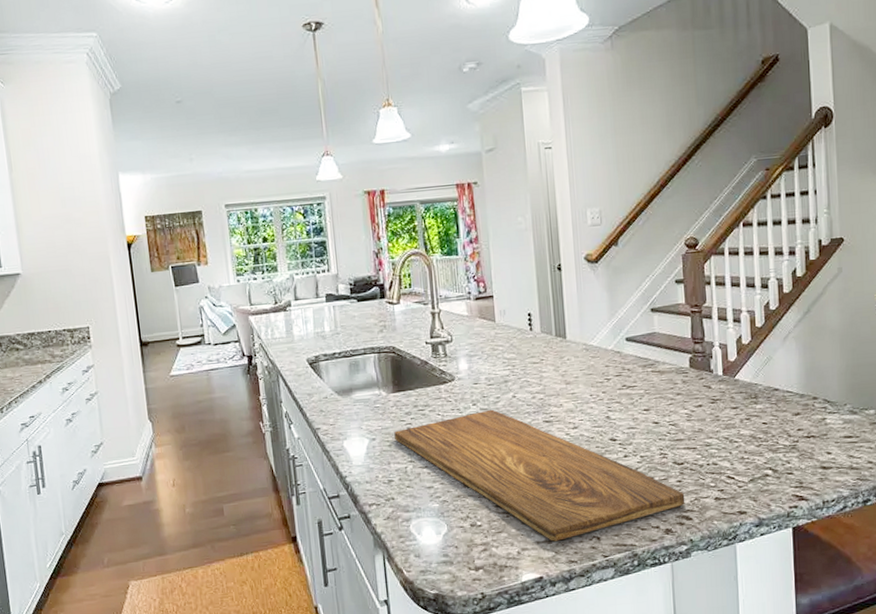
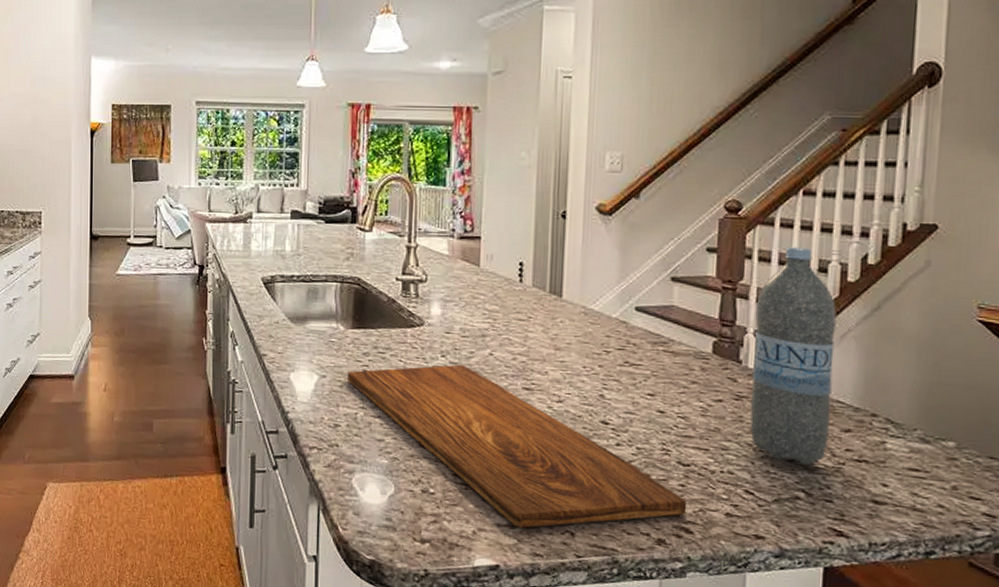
water bottle: none [718,269,784,448] -> present [750,247,837,466]

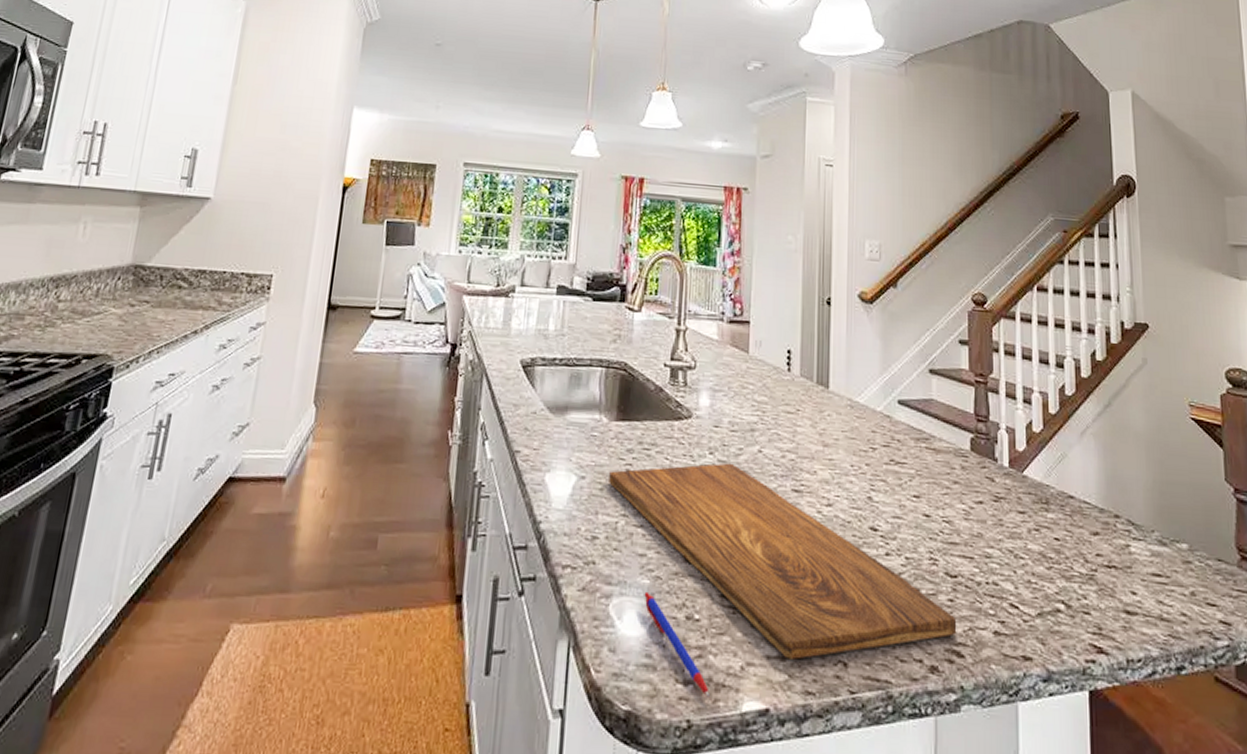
pen: none [383,469,444,553] -> present [644,591,710,697]
water bottle: present [750,247,837,466] -> none [1006,341,1080,574]

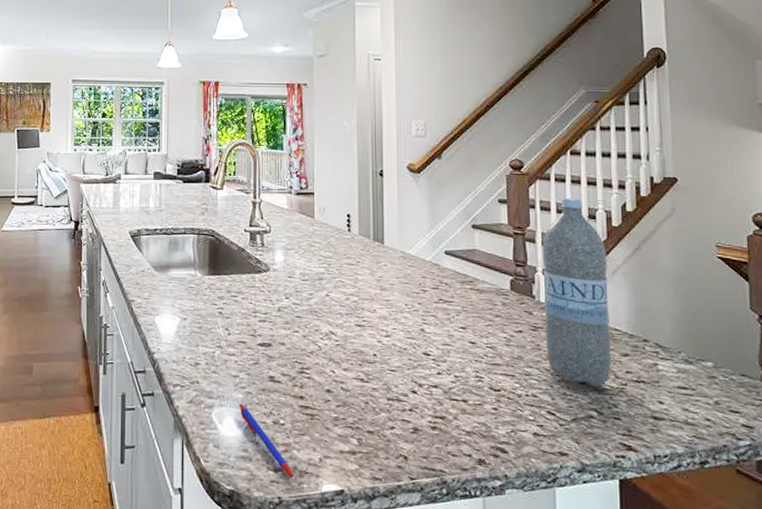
cutting board: present [609,463,957,660] -> none [205,305,501,454]
water bottle: none [1006,341,1080,574] -> present [542,198,611,388]

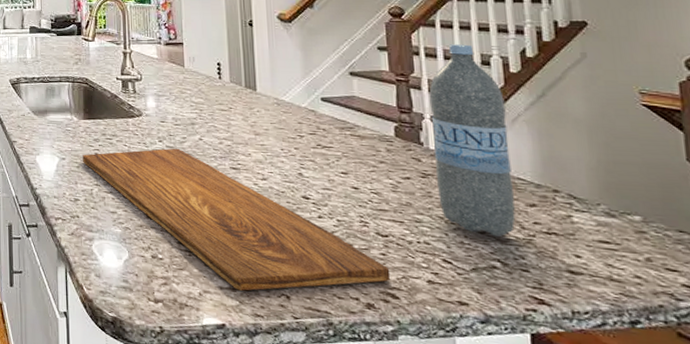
cutting board: none [205,305,501,454] -> present [83,148,391,291]
pen: present [239,403,295,481] -> none [118,237,176,312]

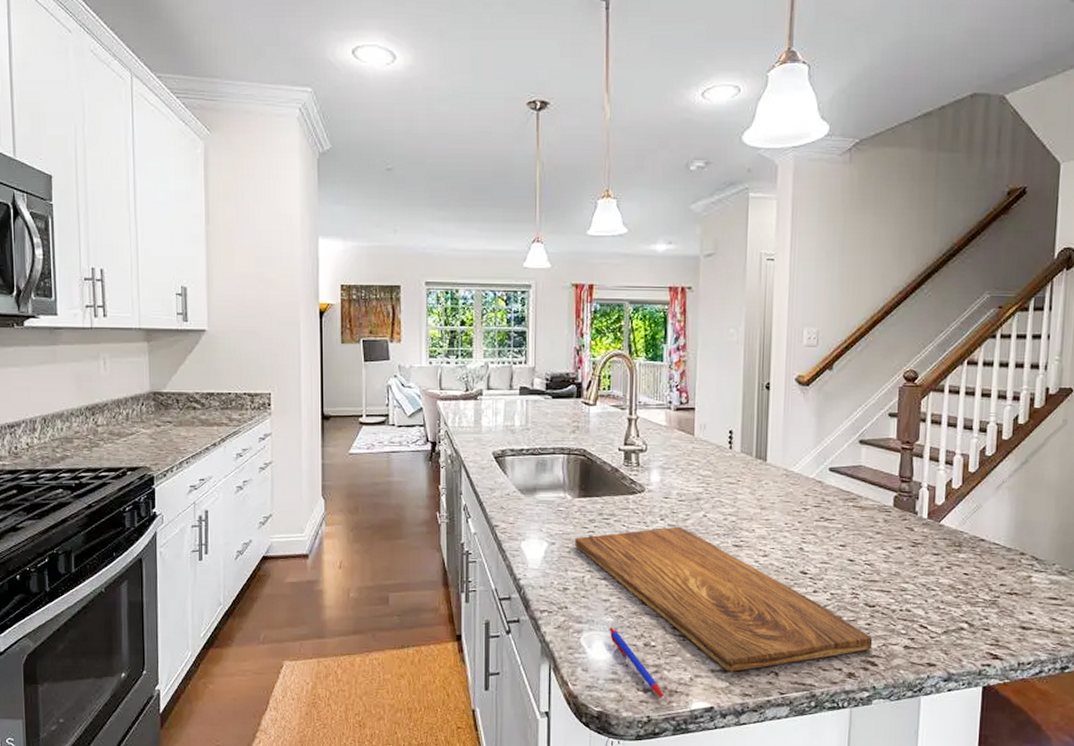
pen: none [118,237,176,312] -> present [609,627,665,700]
water bottle: present [429,44,516,238] -> none [924,411,994,601]

